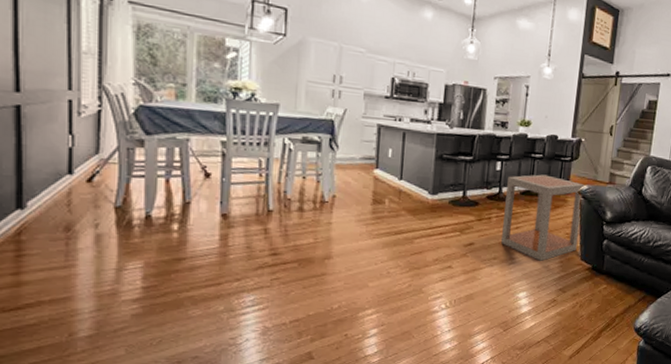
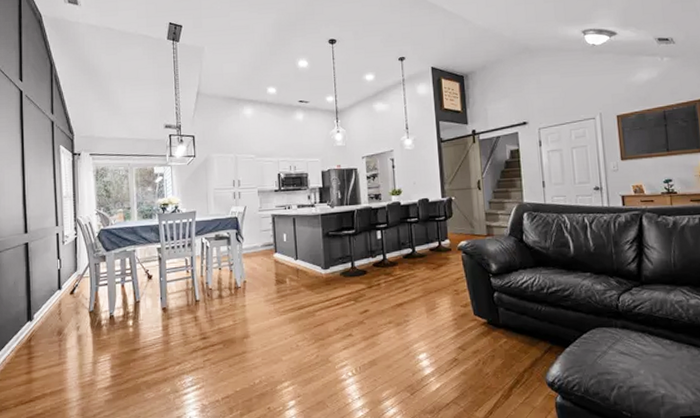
side table: present [501,174,584,261] -> none [389,236,468,321]

